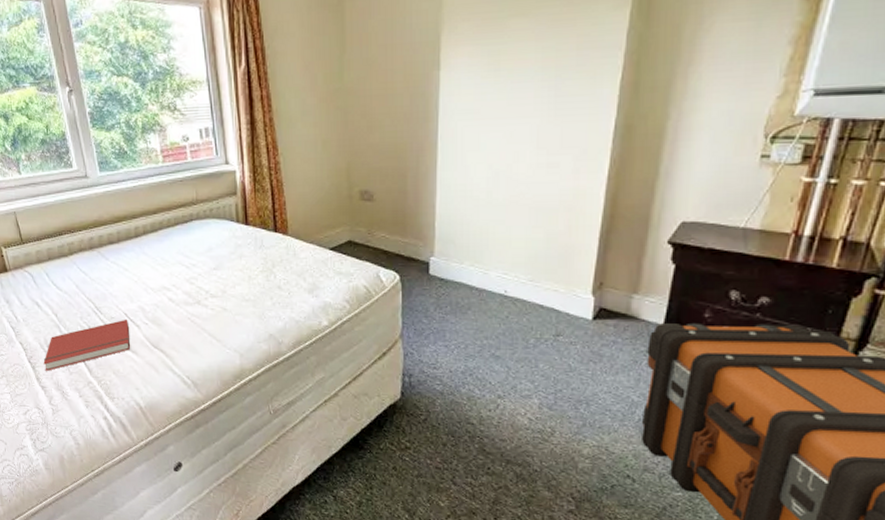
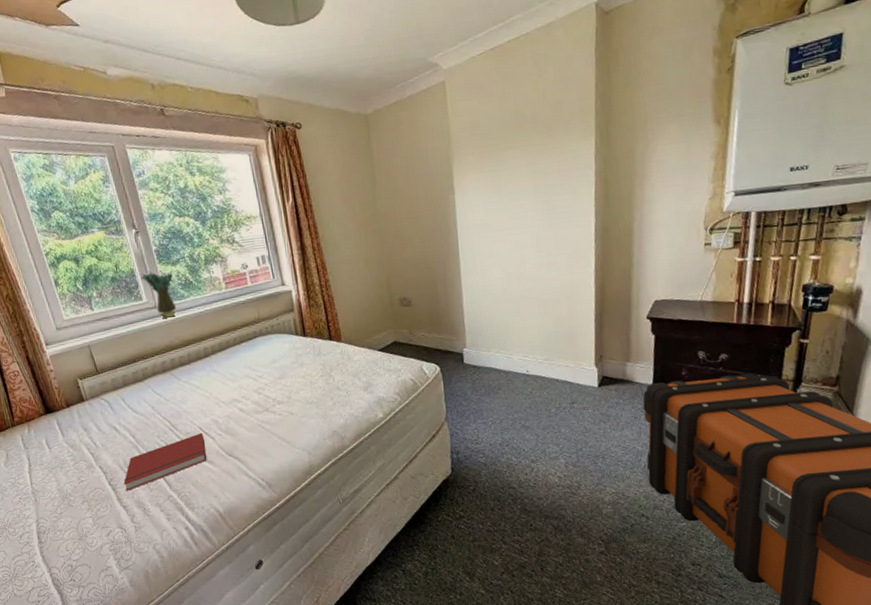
vase: none [72,135,109,191] -> present [141,271,177,319]

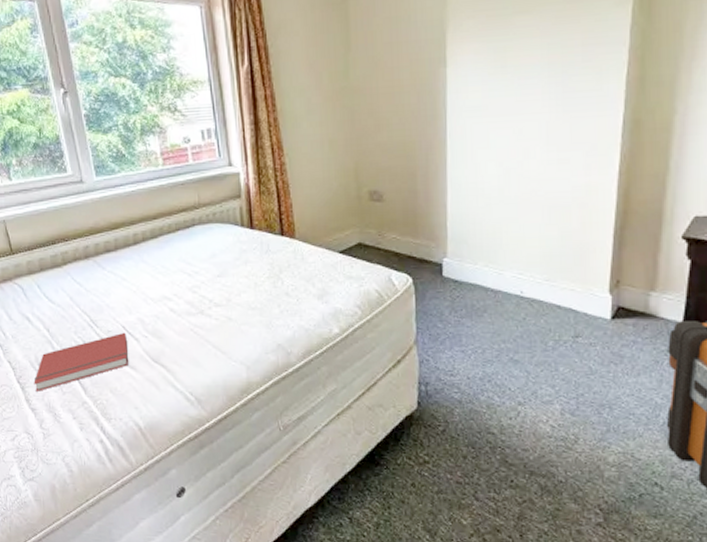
vase: present [141,271,177,319] -> none [67,138,105,196]

